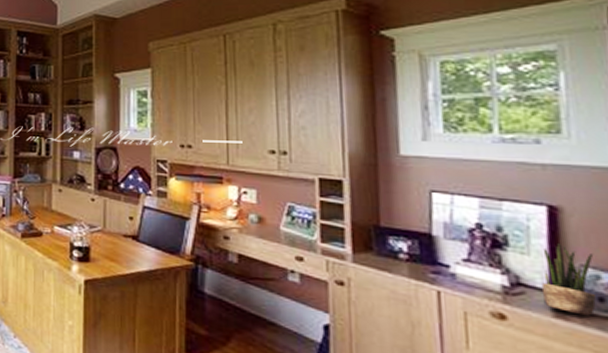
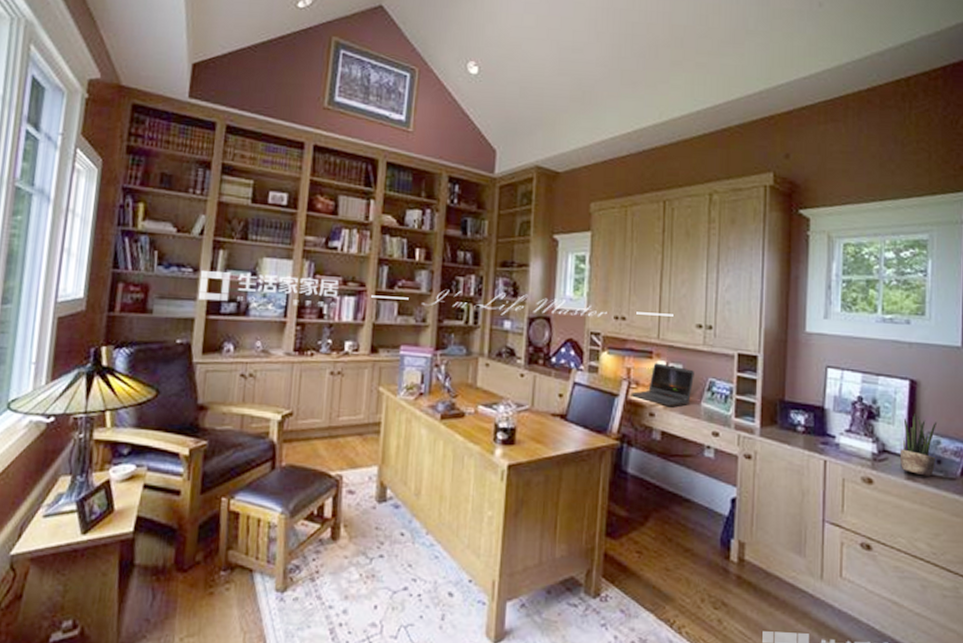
laptop computer: none [204,188,270,231] -> present [632,363,694,407]

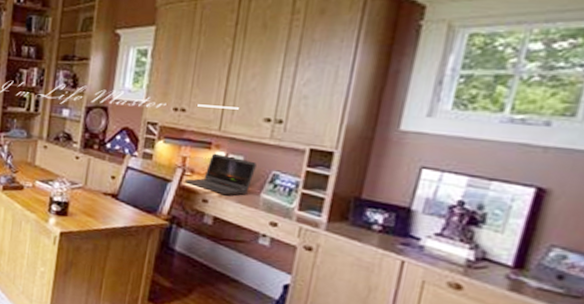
potted plant: present [901,412,938,477] -> none [504,223,568,291]

